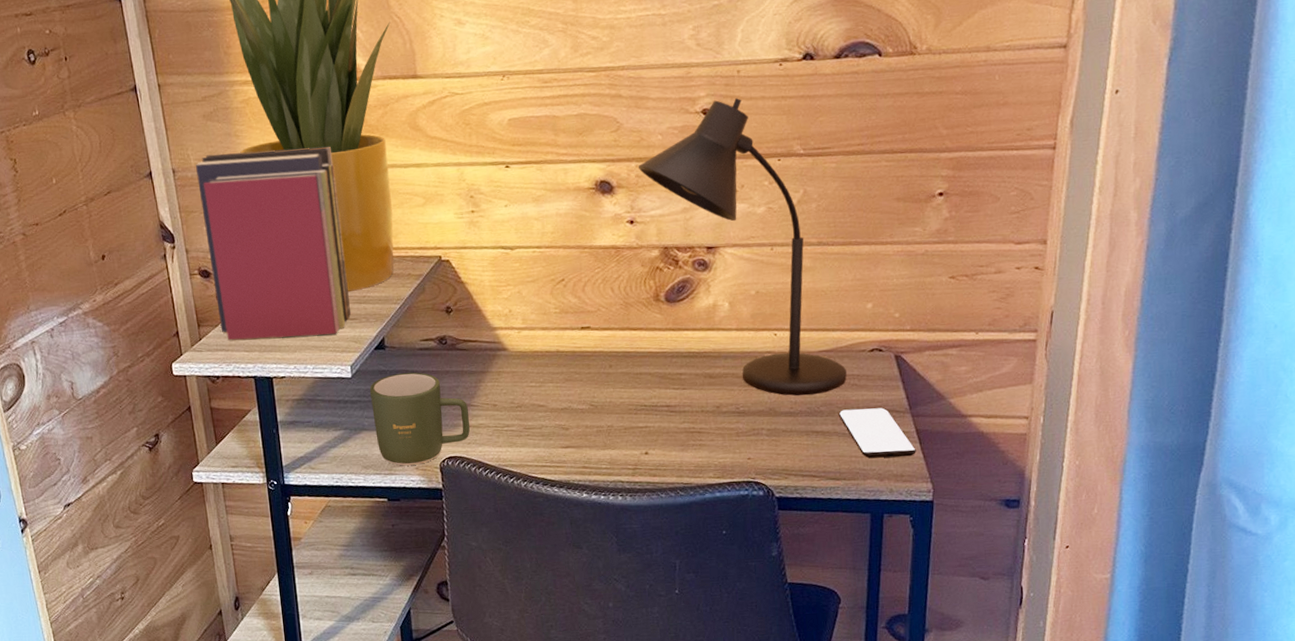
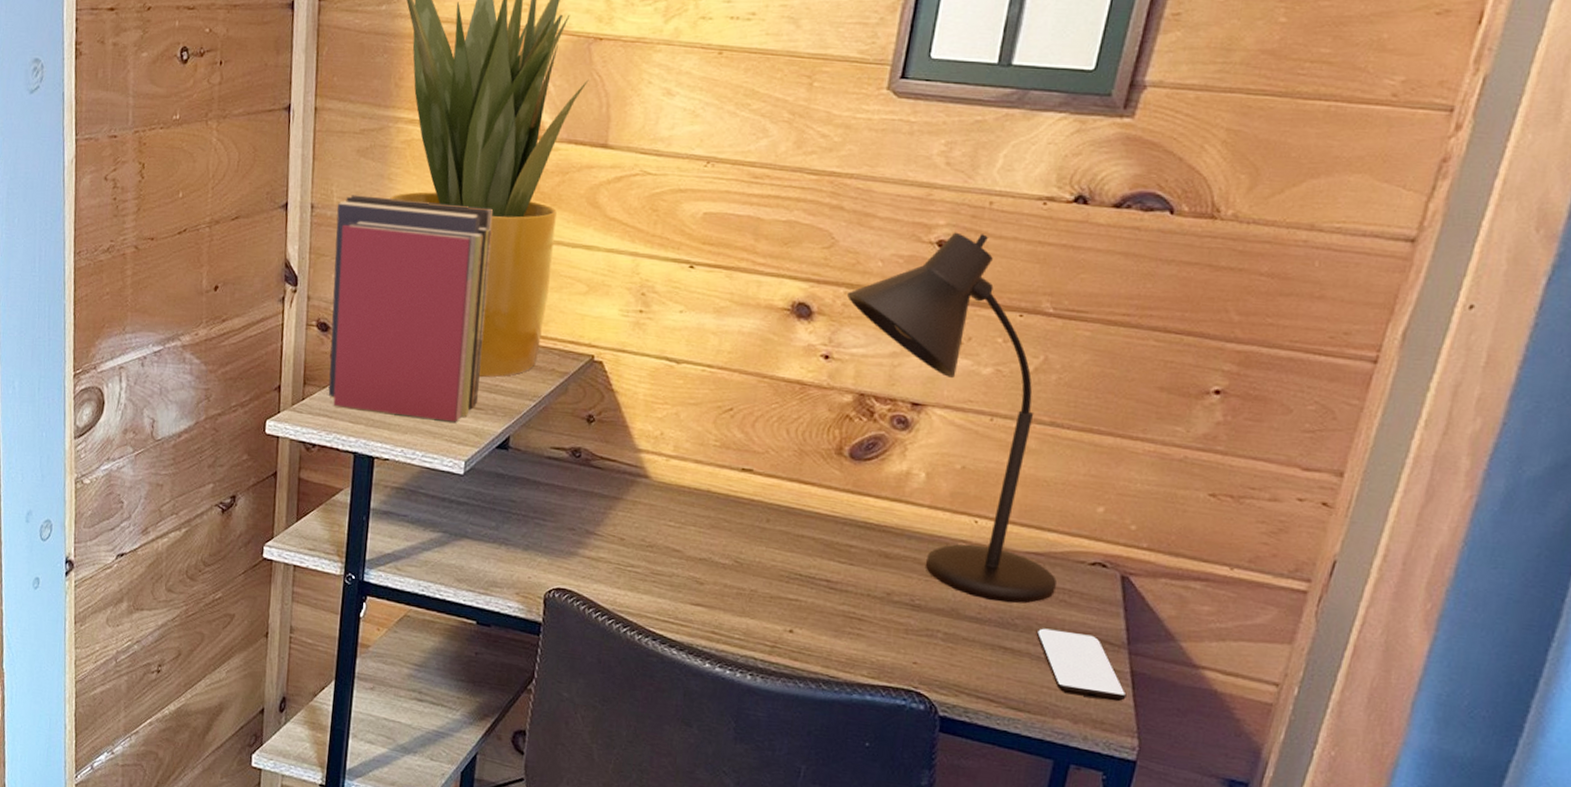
mug: present [370,372,471,466] -> none [478,480,590,590]

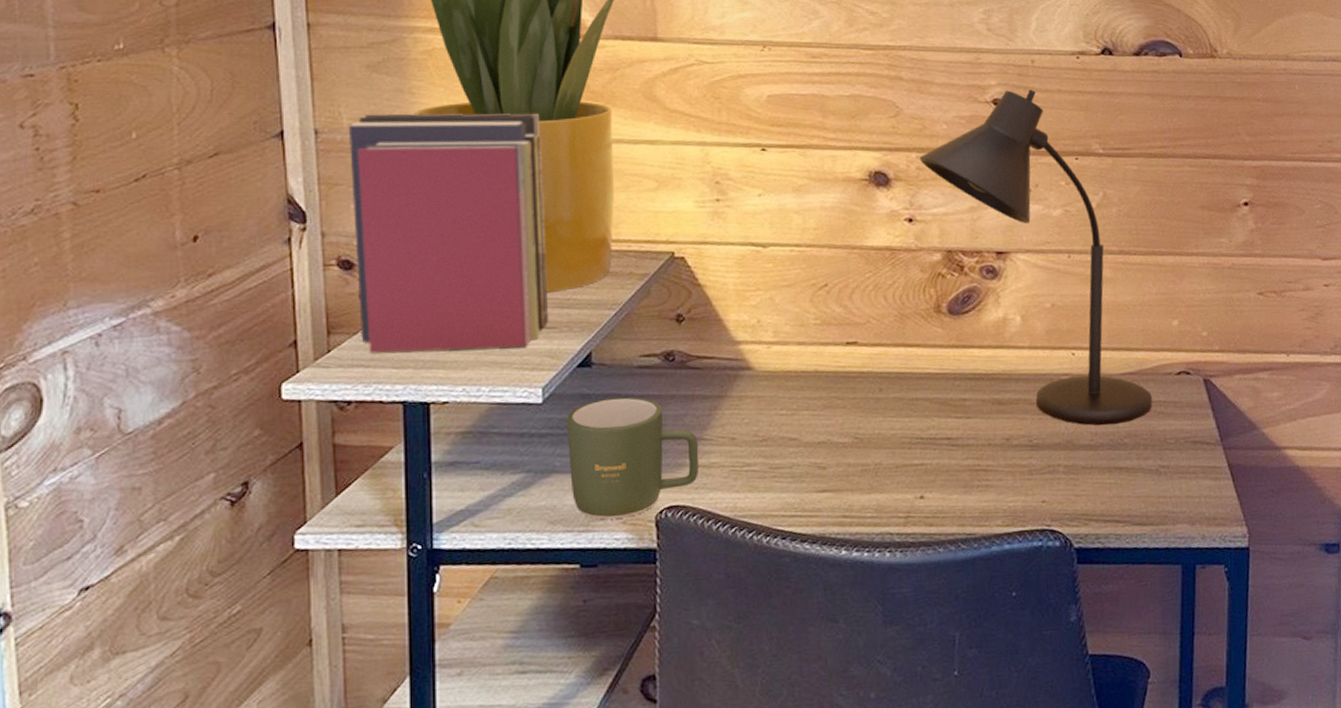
mug: none [478,480,590,590] -> present [567,396,700,520]
phone: present [1036,628,1127,702] -> none [1144,439,1229,499]

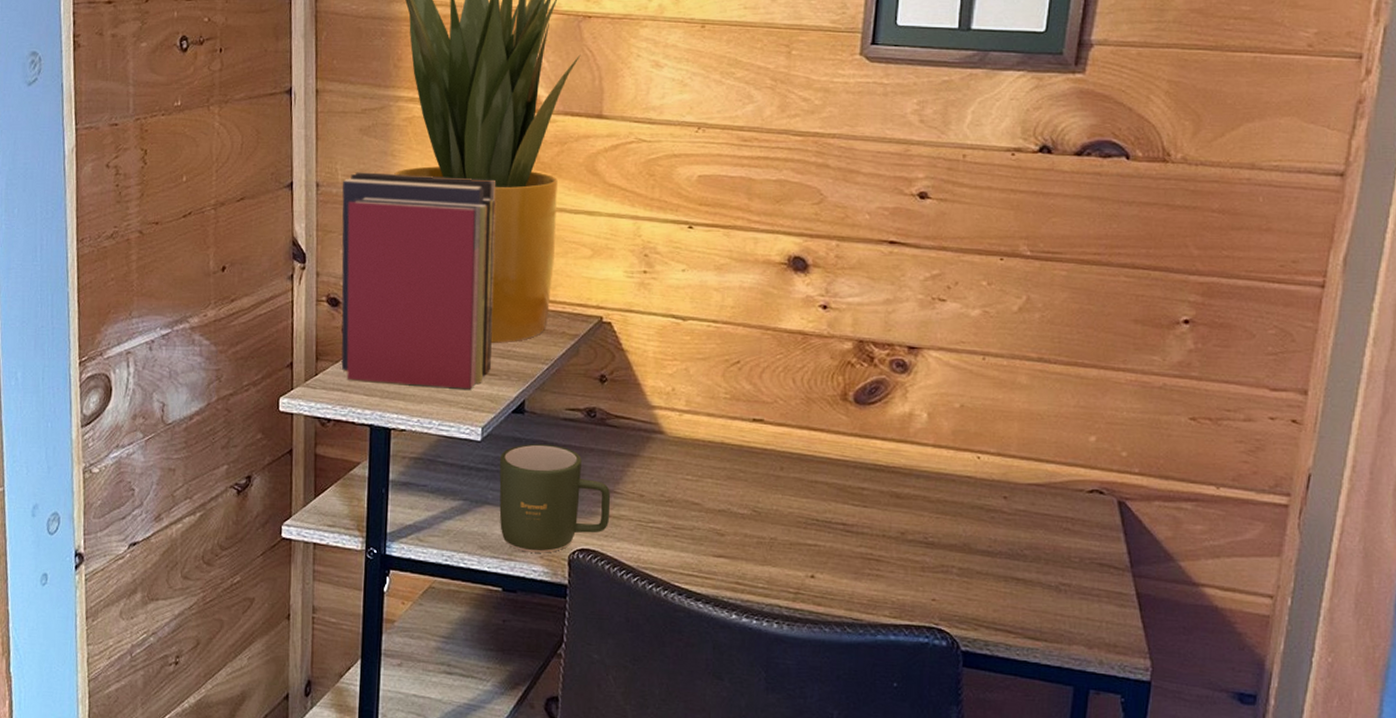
desk lamp: present [920,89,1152,426] -> none [840,184,1059,535]

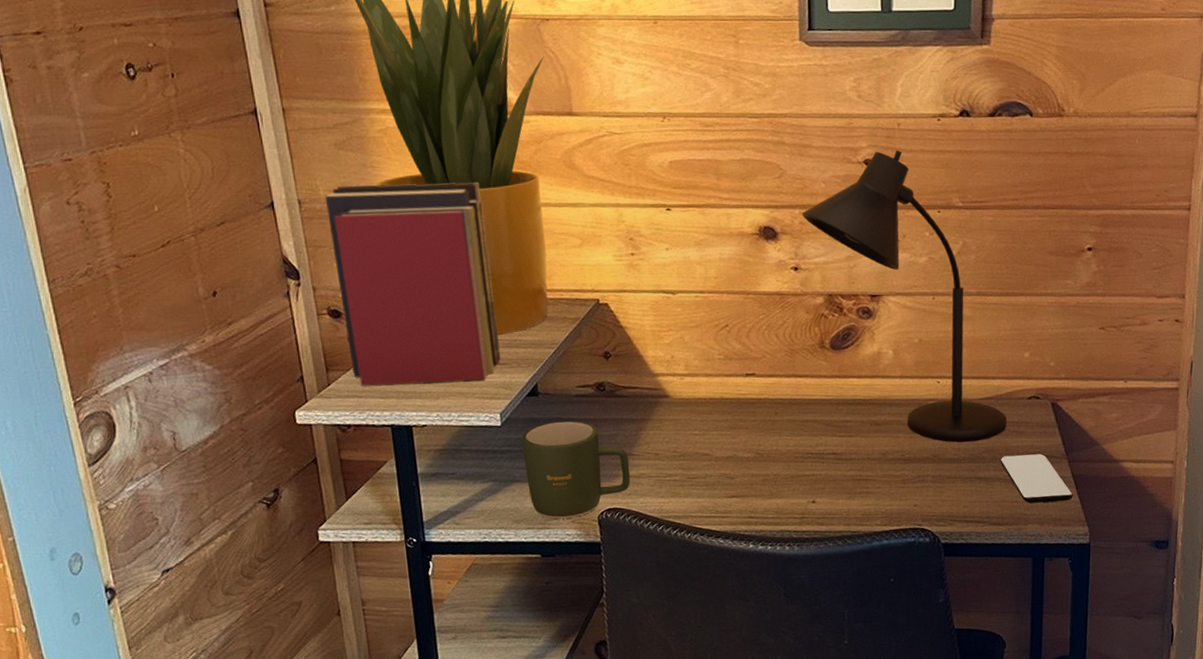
desk lamp: none [840,184,1059,535] -> present [802,150,1007,443]
phone: none [1045,557,1135,624] -> present [1000,454,1073,504]

